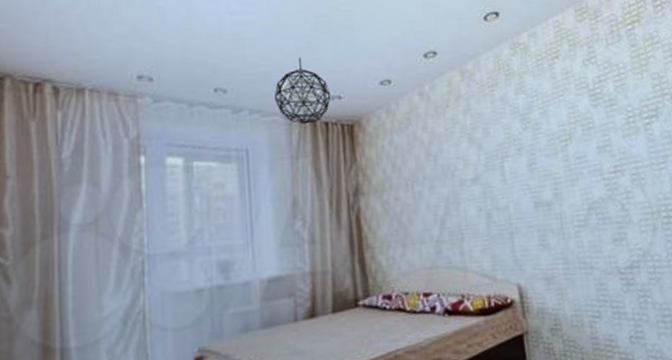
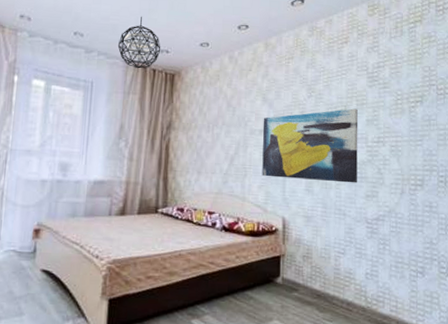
wall art: none [473,135,600,237] -> present [262,108,358,183]

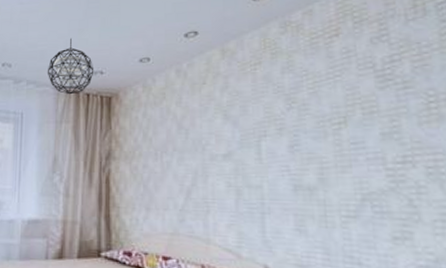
wall art: present [262,108,358,183] -> none [226,119,375,221]

